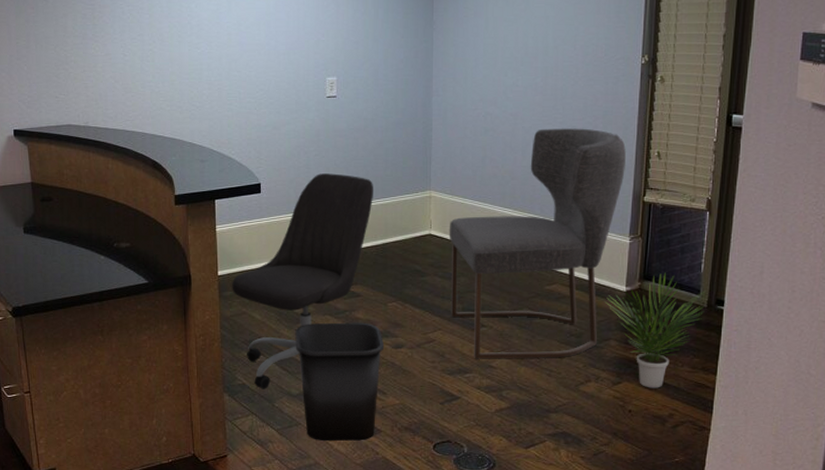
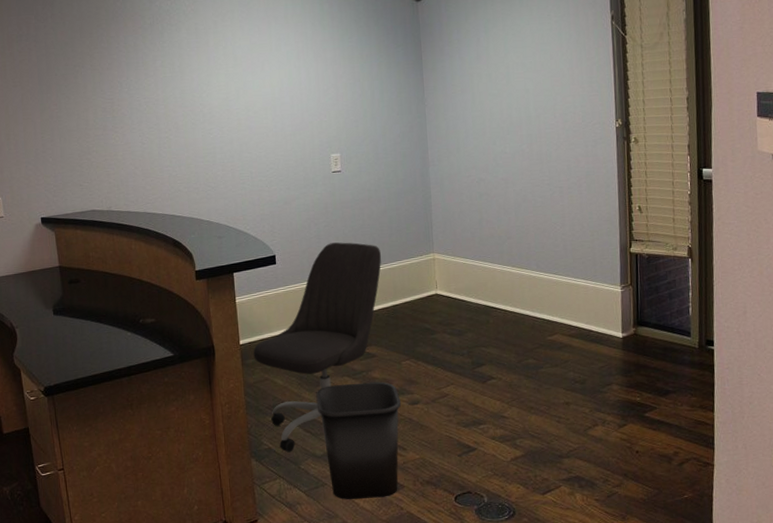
chair: present [449,128,626,359] -> none [453,188,611,411]
potted plant: present [605,272,705,388] -> none [604,317,697,429]

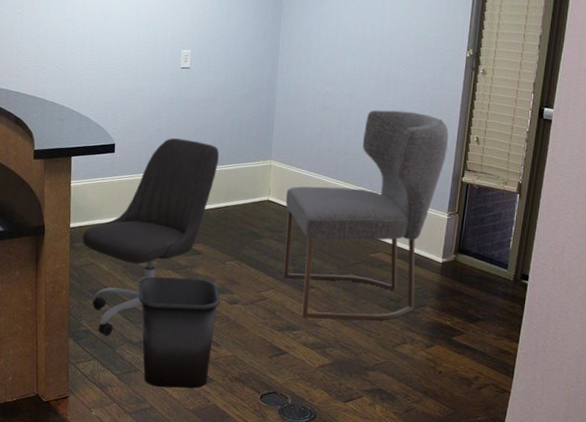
chair: none [453,188,611,411] -> present [283,110,449,321]

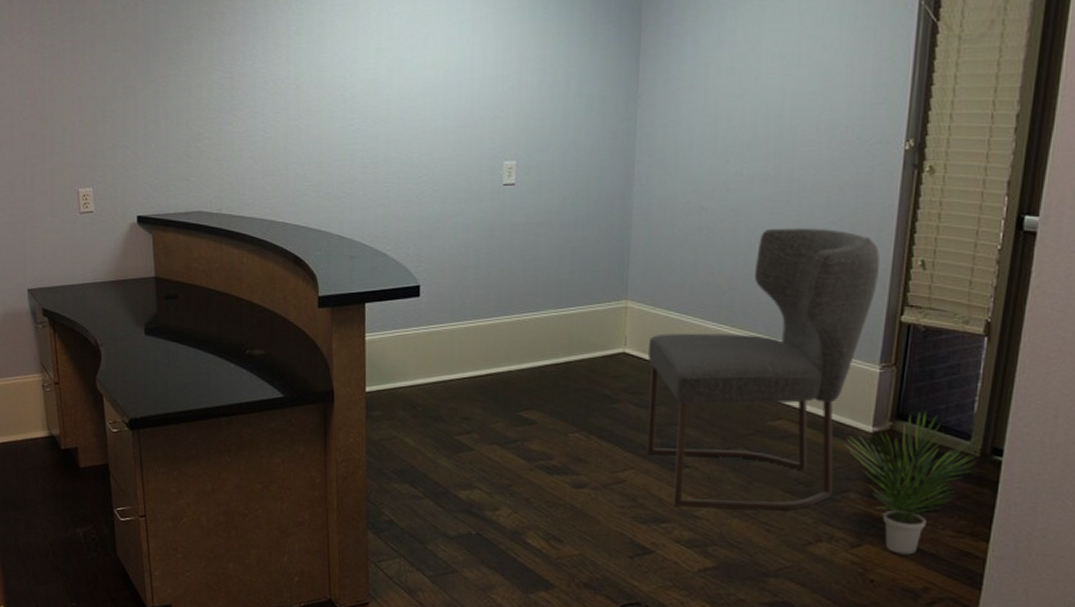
office chair: present [82,138,220,336] -> none [381,276,557,528]
waste bin: present [138,277,221,389] -> none [454,453,563,596]
potted plant: none [423,247,512,353] -> present [845,411,977,555]

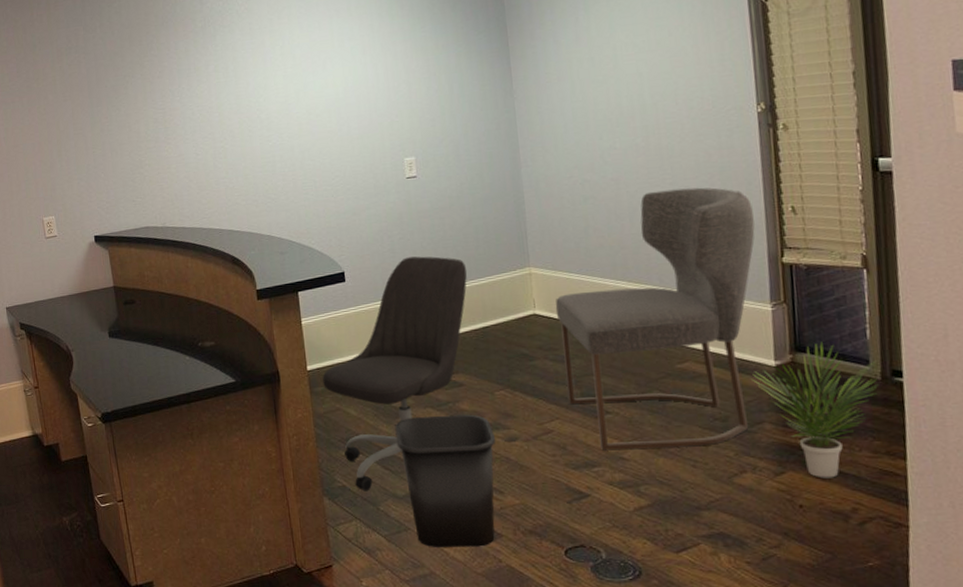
office chair: none [381,276,557,528] -> present [322,256,467,492]
waste bin: none [454,453,563,596] -> present [395,414,496,547]

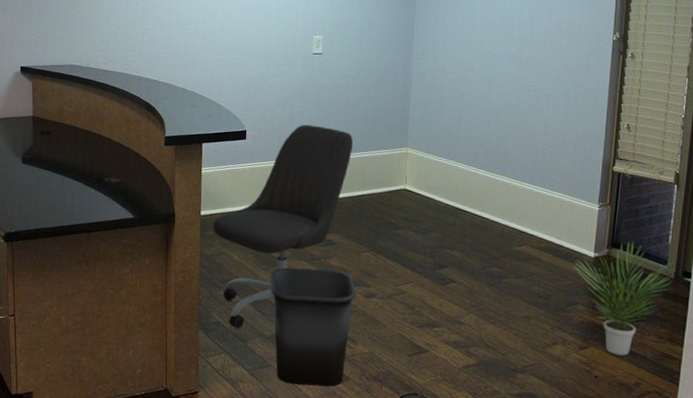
chair: present [555,187,755,451] -> none [422,95,597,319]

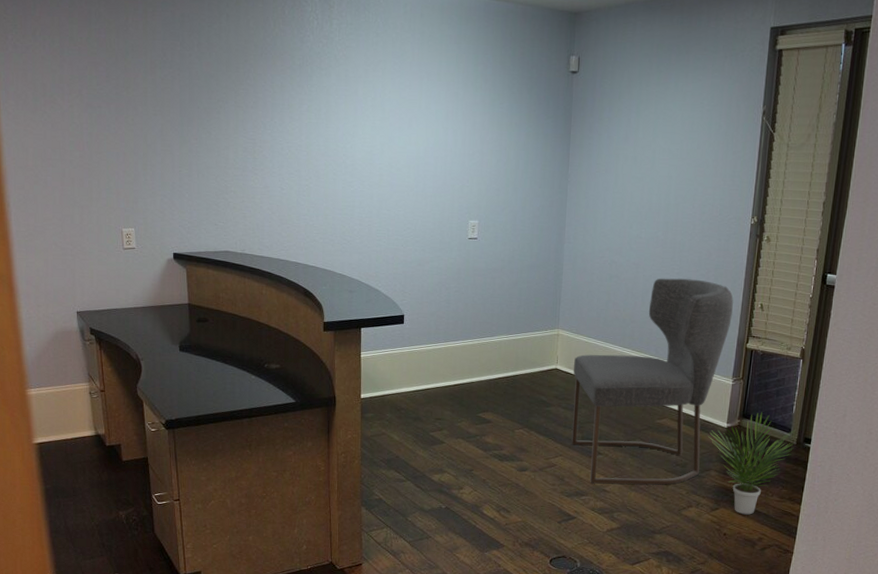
office chair: present [213,125,354,329] -> none [373,308,508,505]
waste bin: present [270,267,357,387] -> none [429,445,511,554]
chair: none [422,95,597,319] -> present [571,278,733,485]

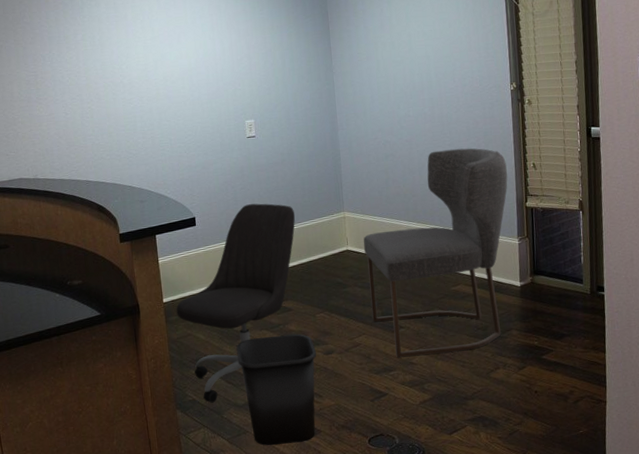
office chair: none [373,308,508,505] -> present [176,203,296,403]
waste bin: none [429,445,511,554] -> present [236,333,317,445]
potted plant: present [708,412,795,515] -> none [504,266,589,370]

